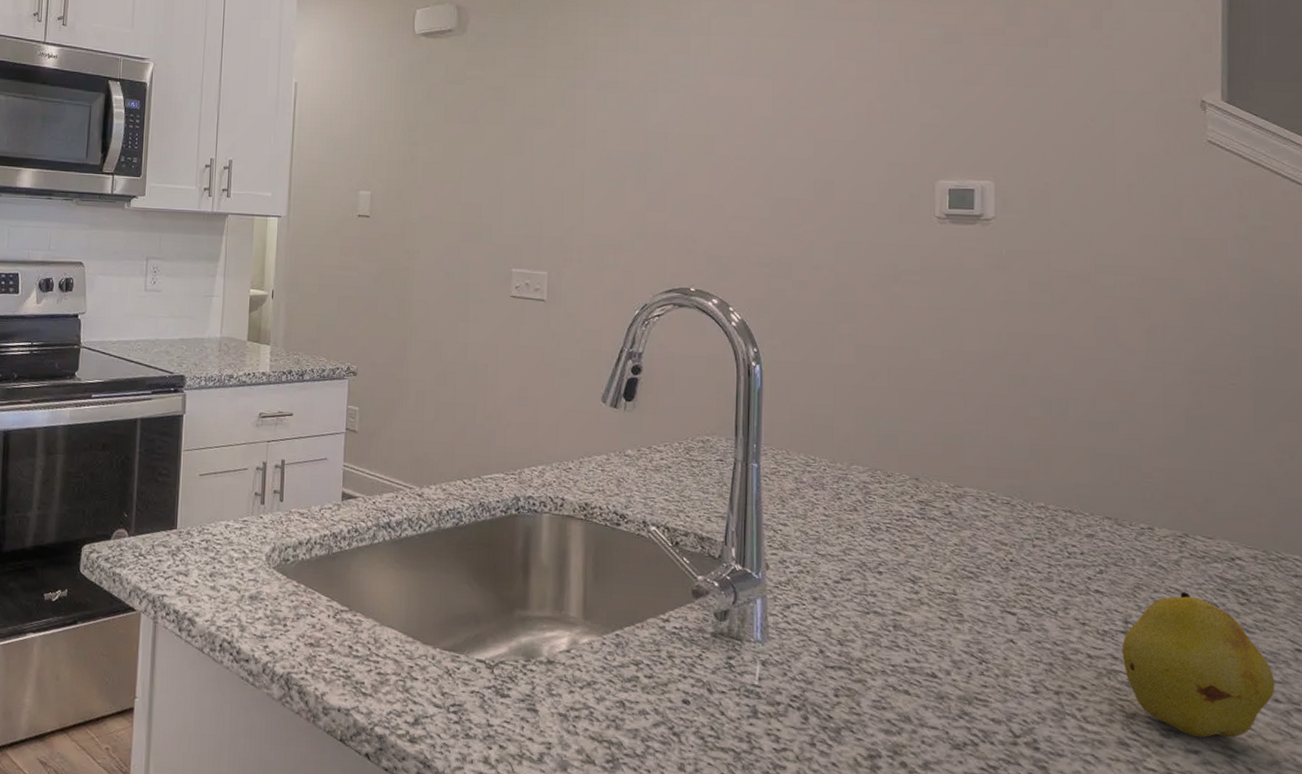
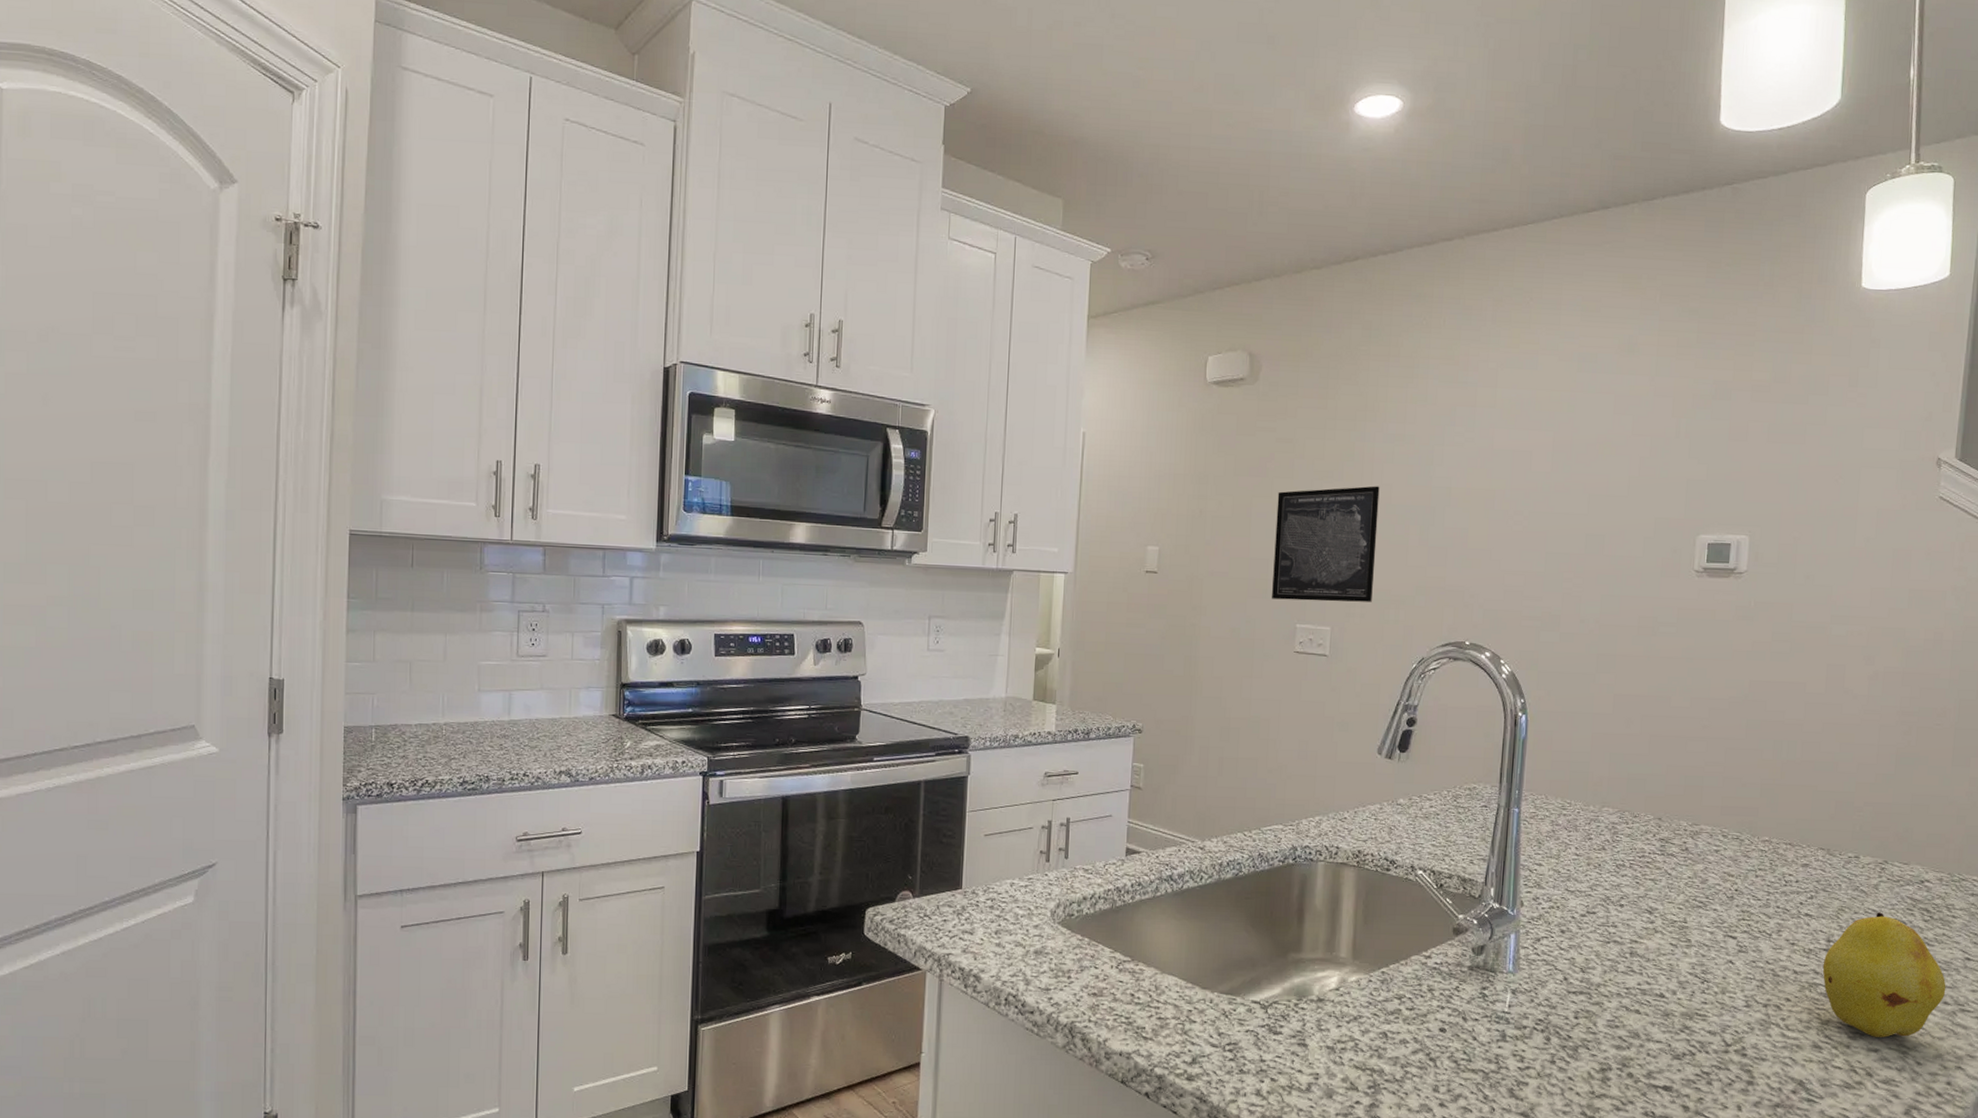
wall art: none [486,132,593,247] -> present [1272,486,1380,602]

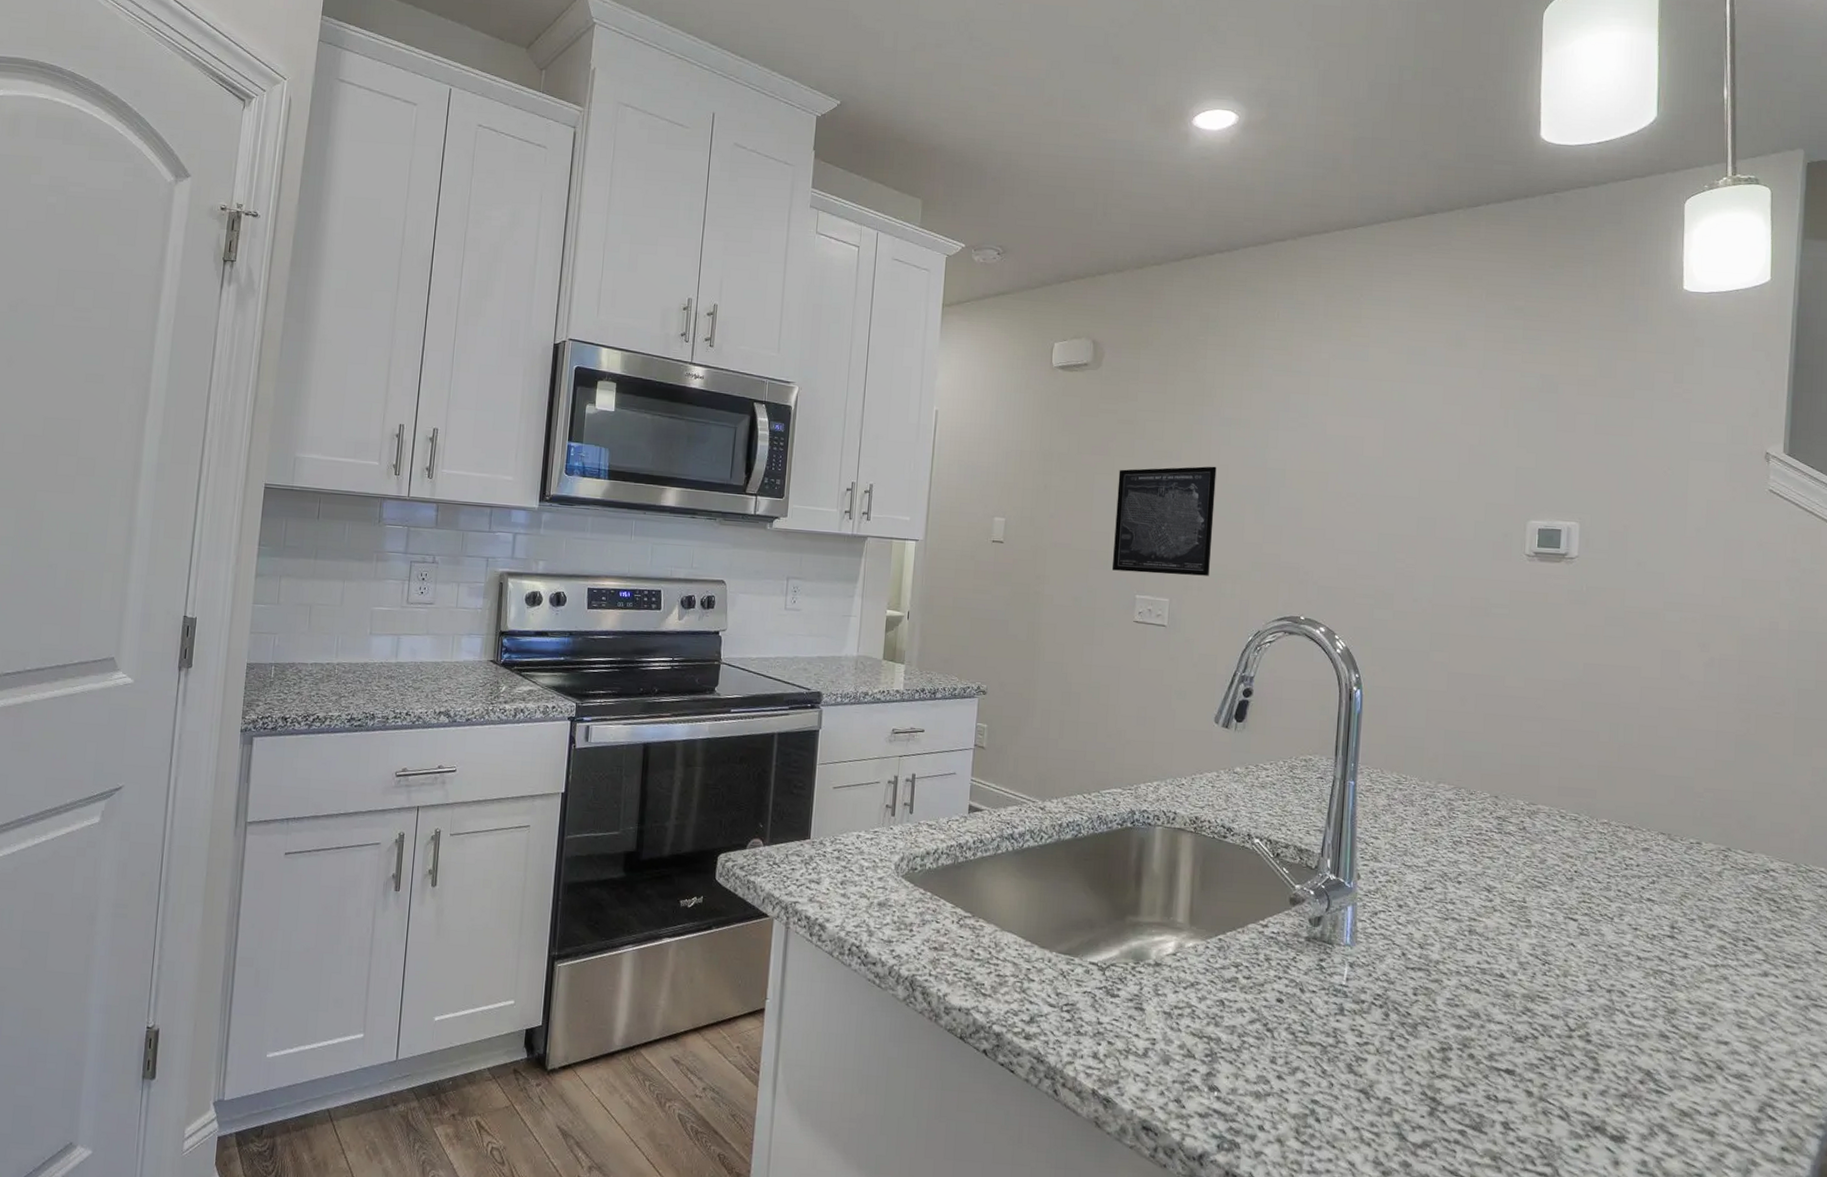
fruit: present [1822,912,1946,1037] -> none [1667,900,1797,1030]

